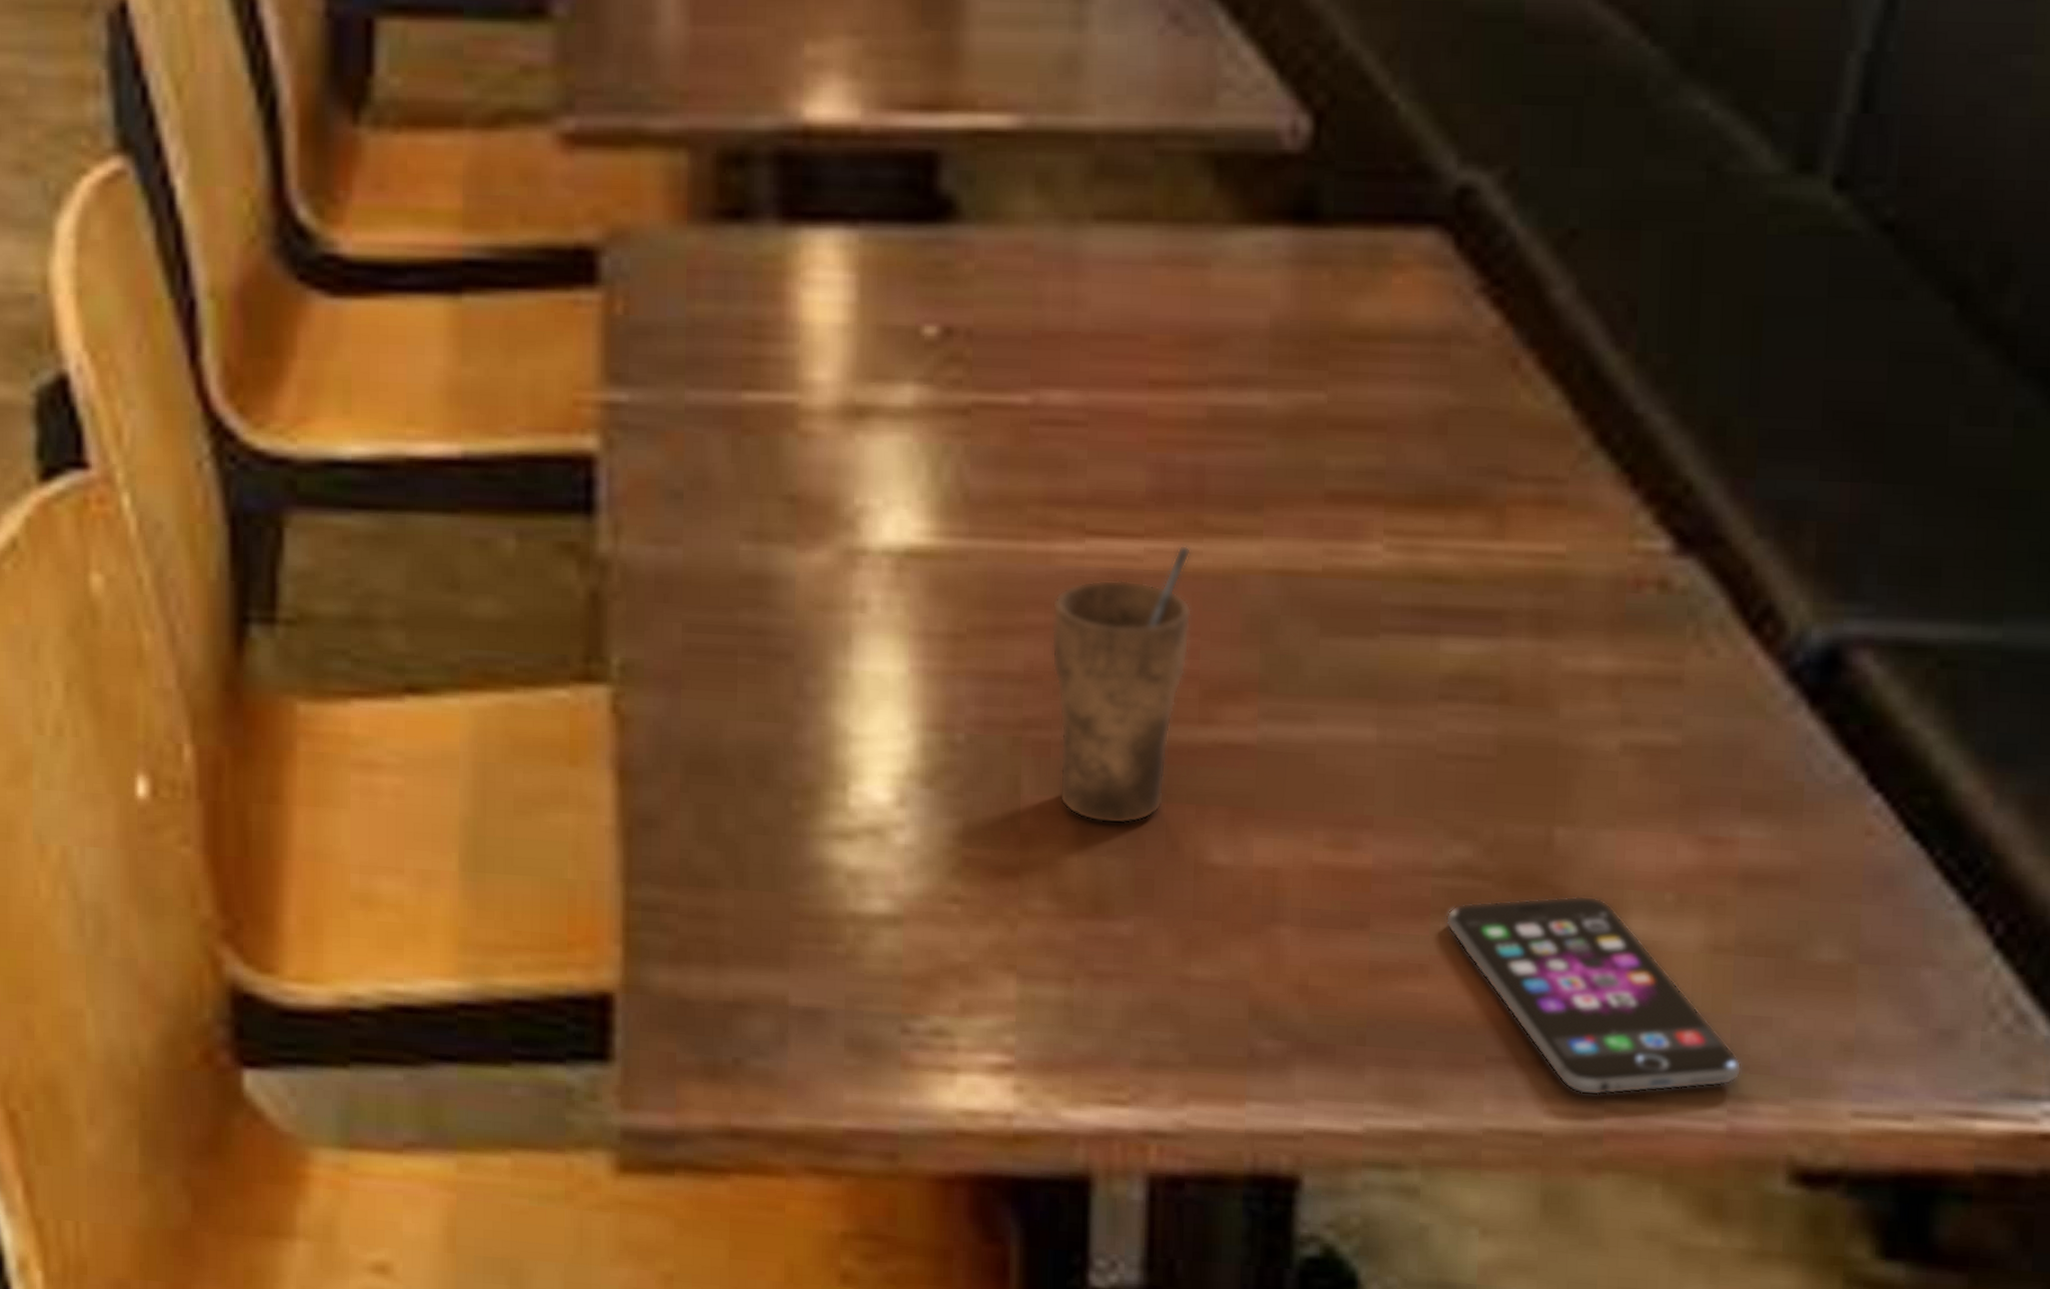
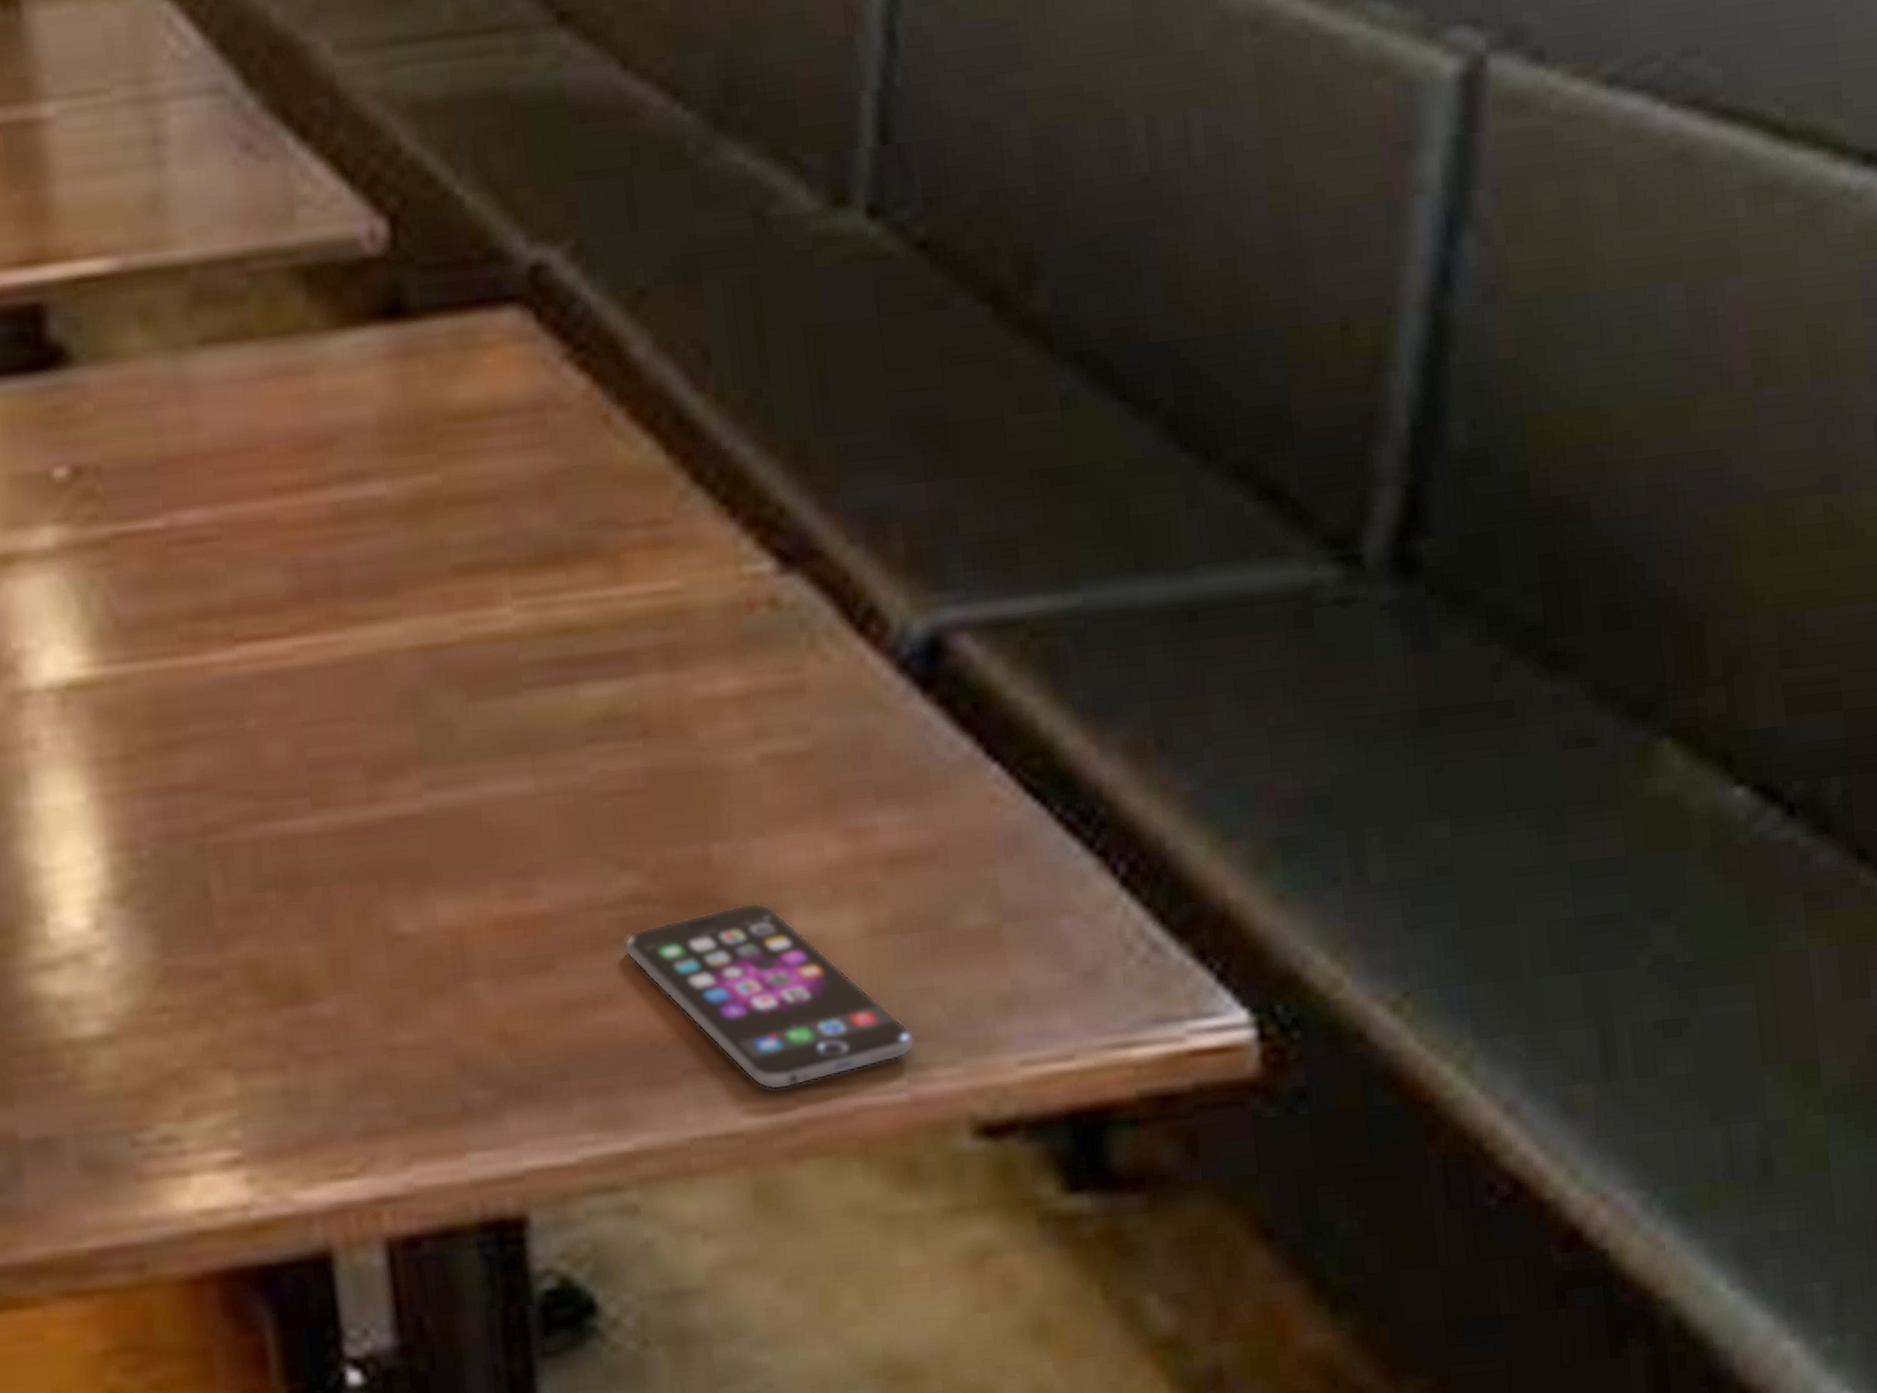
cup: present [1051,544,1193,825] -> none [213,636,349,913]

